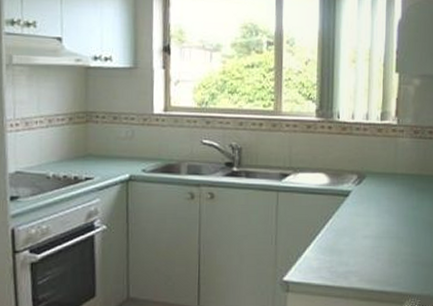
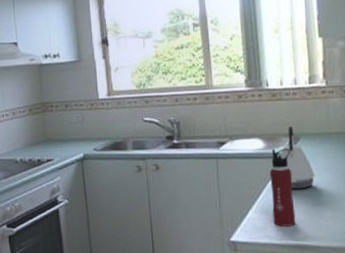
water bottle: none [329,185,355,268] -> present [269,148,296,227]
kettle: none [344,162,377,230] -> present [280,125,315,190]

